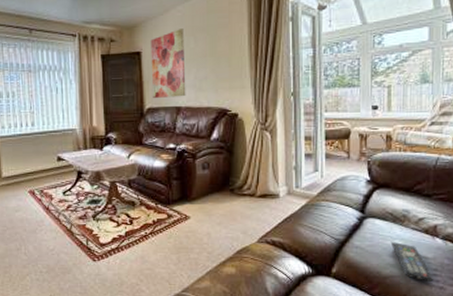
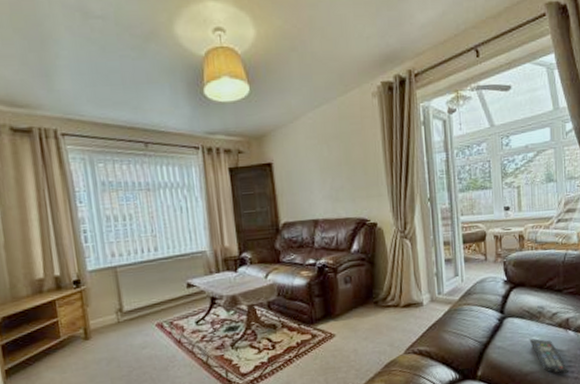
wall art: present [150,29,186,98] -> none [281,136,323,212]

